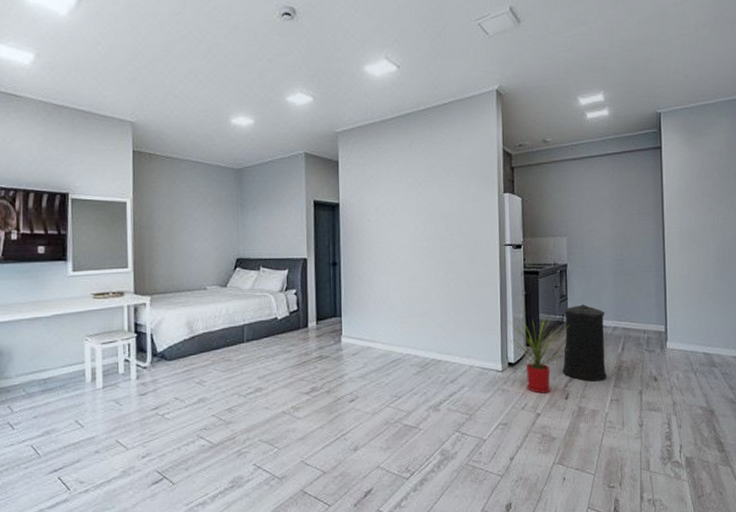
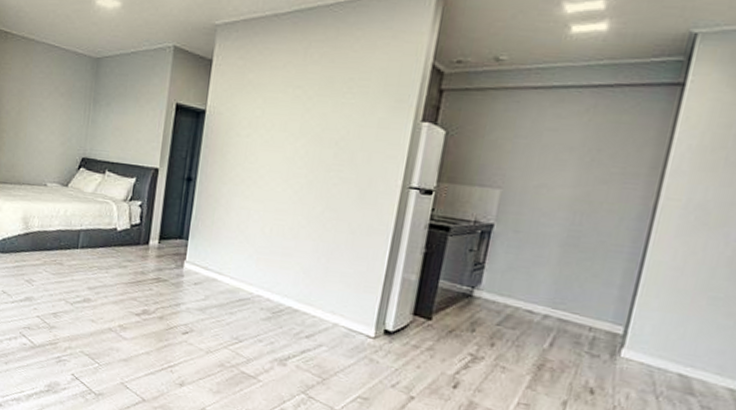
house plant: present [508,313,570,394] -> none [391,273,480,376]
trash can: present [562,304,607,382] -> none [455,278,536,378]

